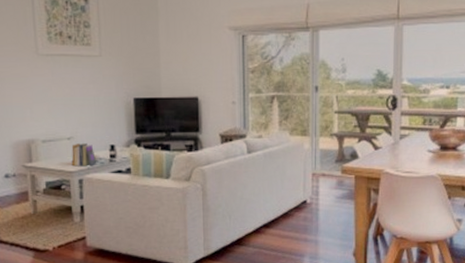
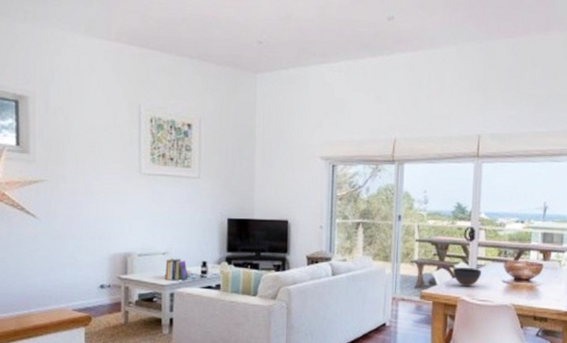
bowl: none [375,138,405,159] -> present [452,267,481,287]

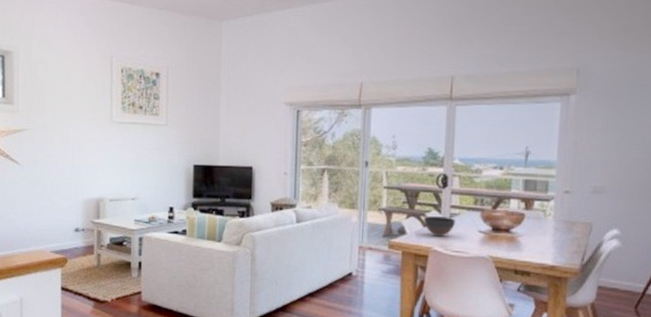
books: present [165,258,188,281] -> none [135,203,156,226]

